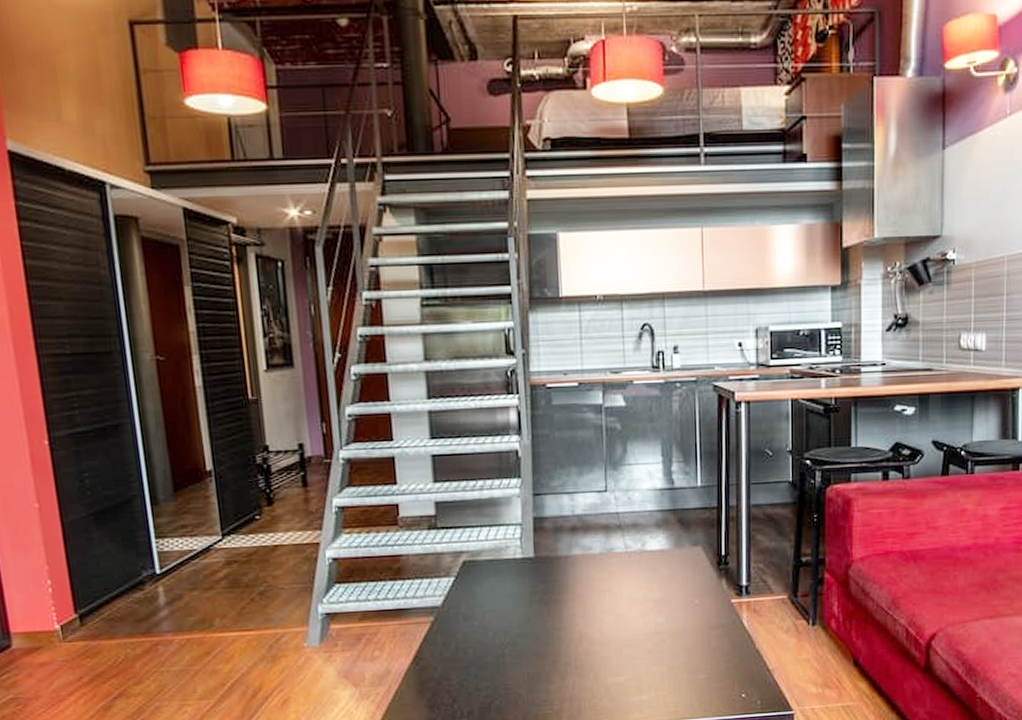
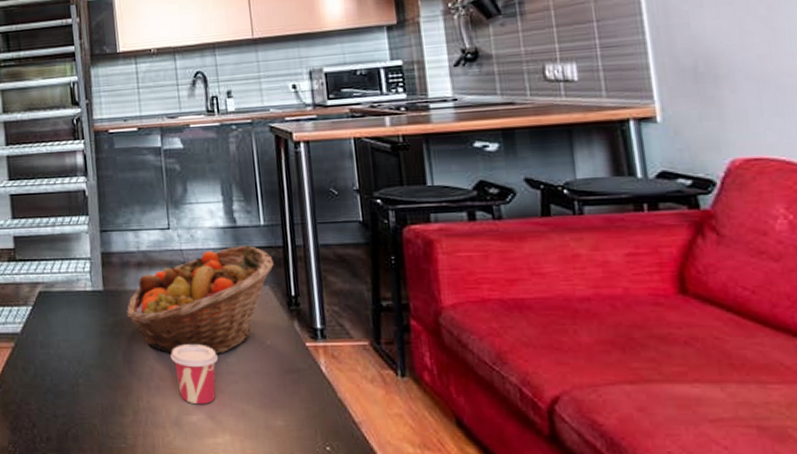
fruit basket: none [557,507,707,618] -> present [126,246,274,354]
cup: none [600,607,648,666] -> present [169,345,218,405]

